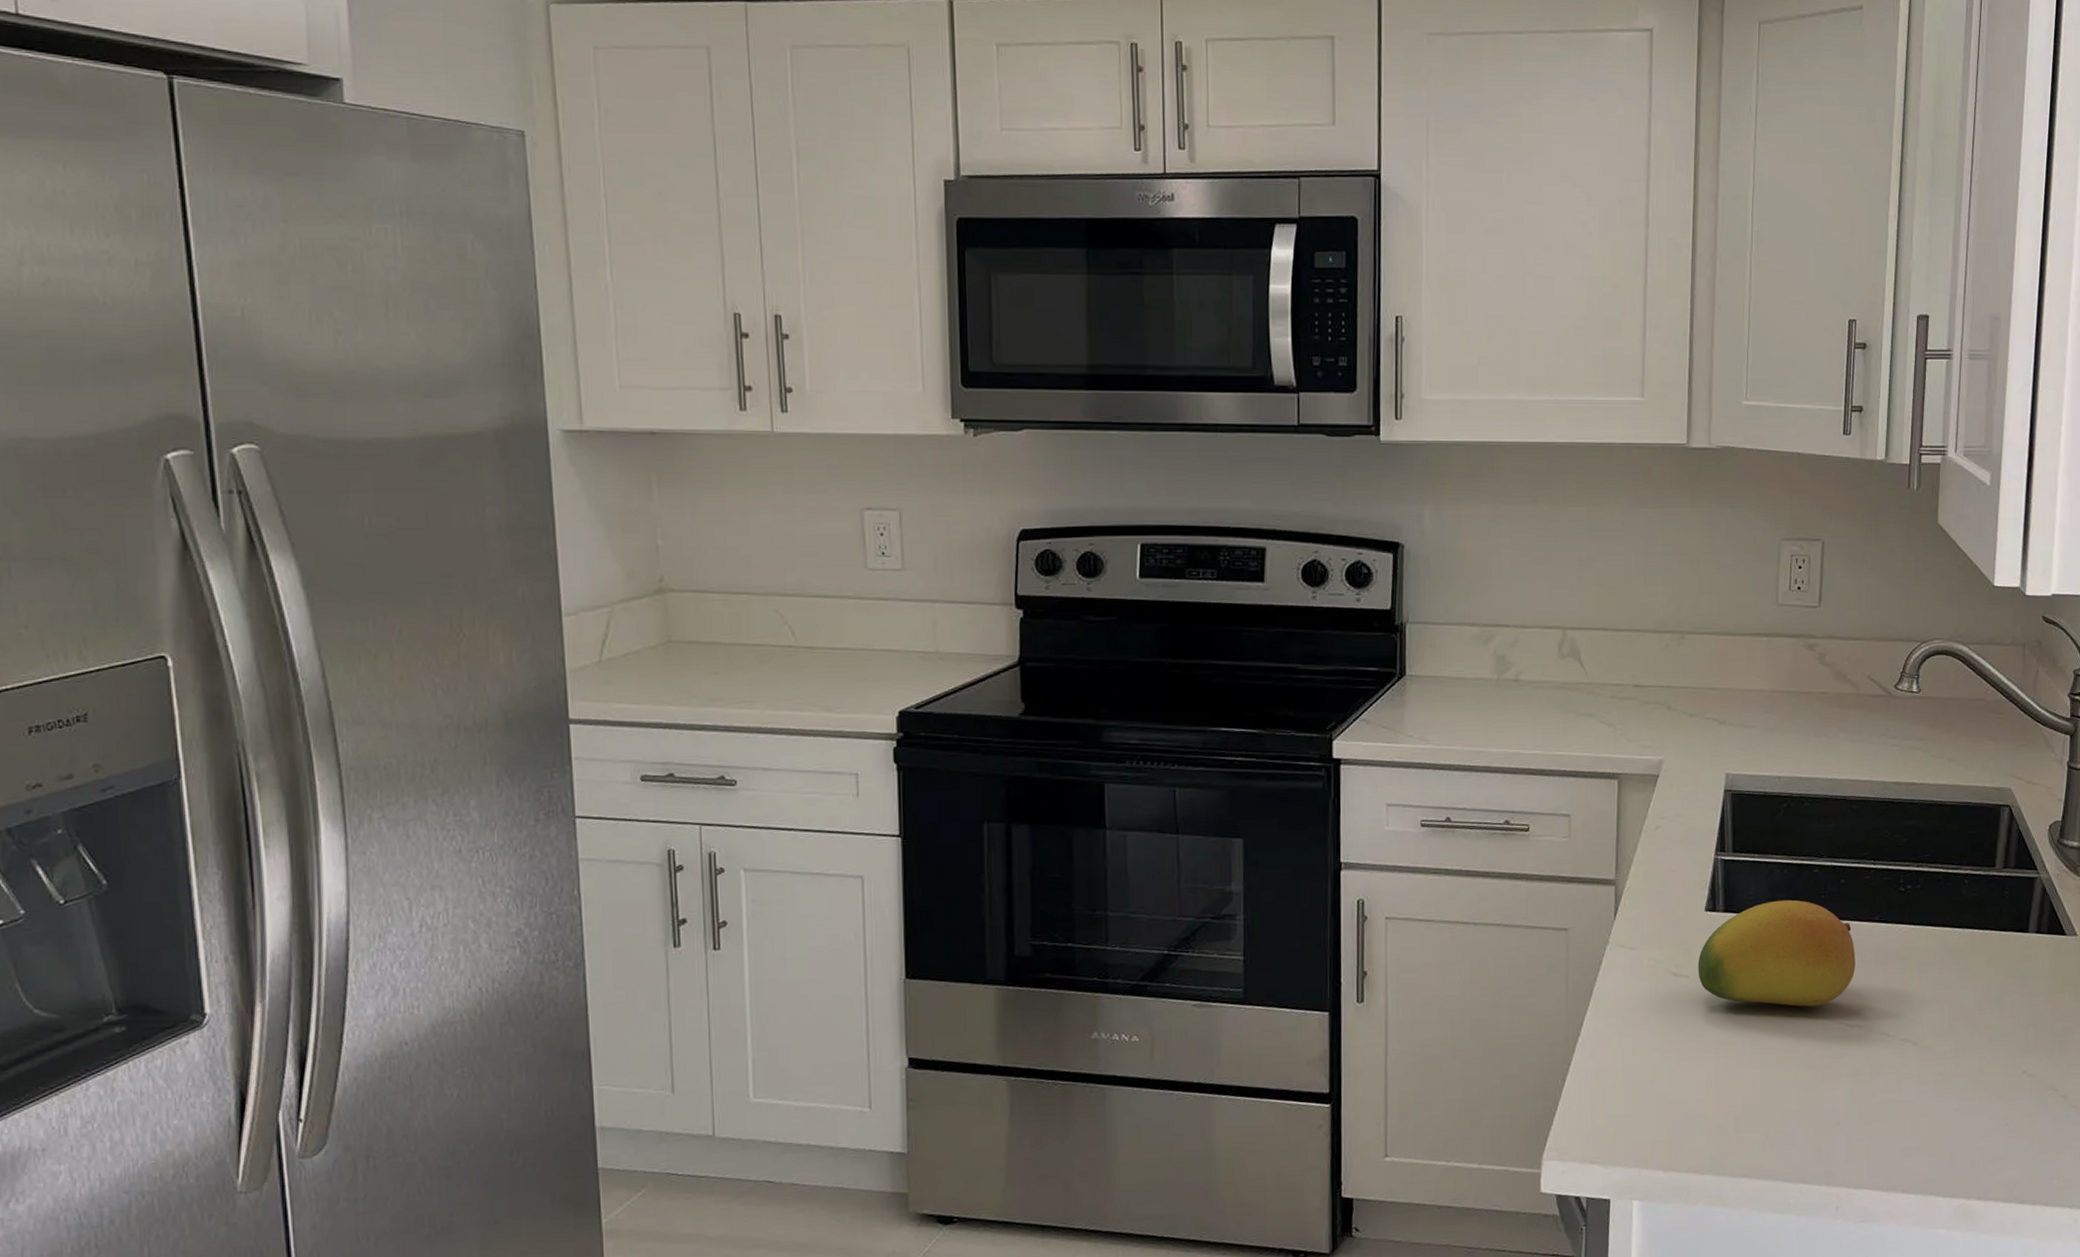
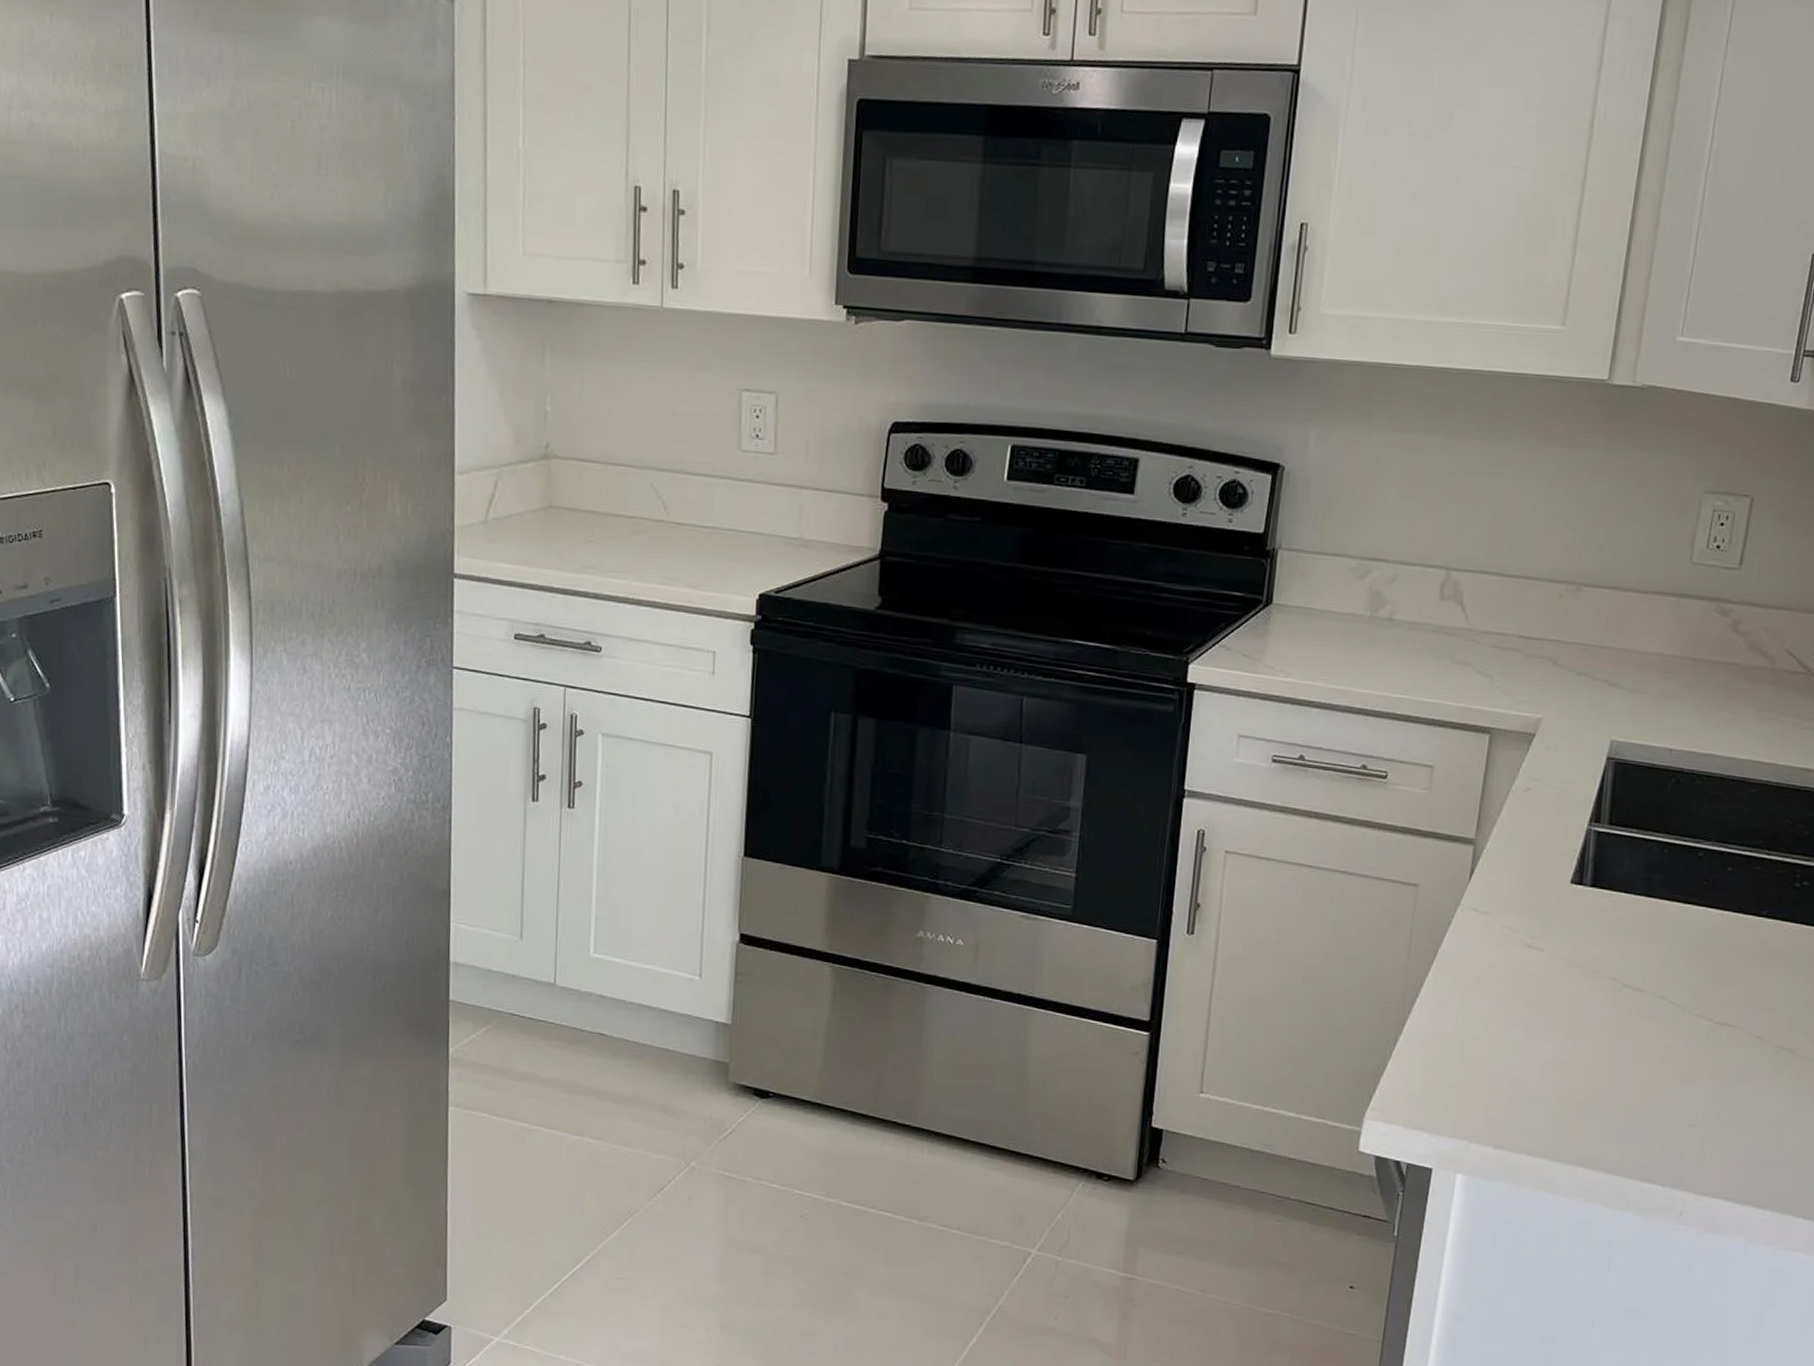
fruit: present [1697,899,1856,1007] -> none [1554,881,1735,999]

